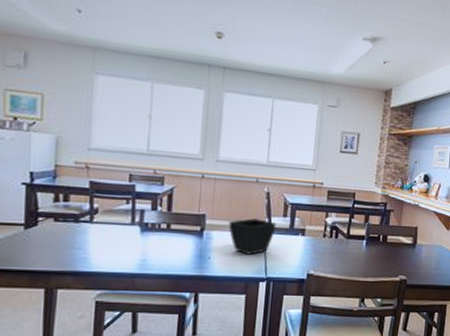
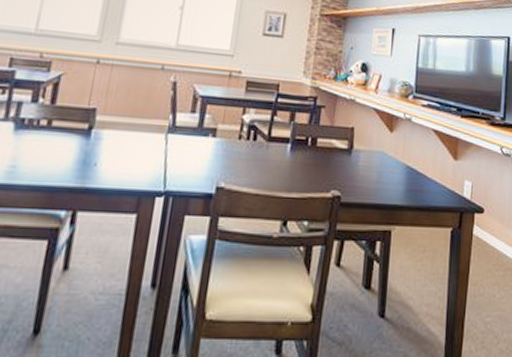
flower pot: present [228,218,277,255] -> none [123,114,183,161]

